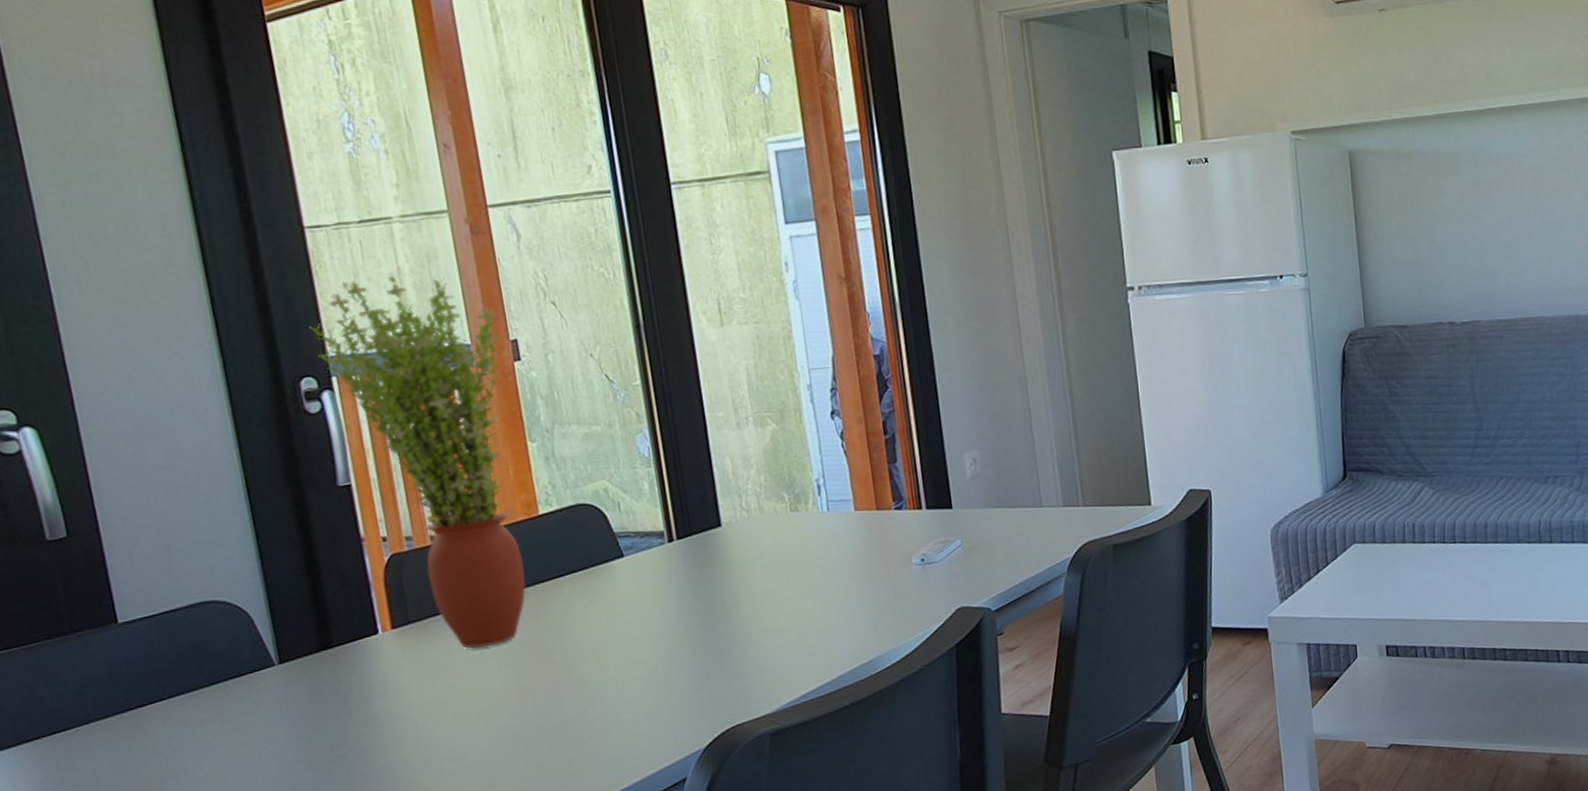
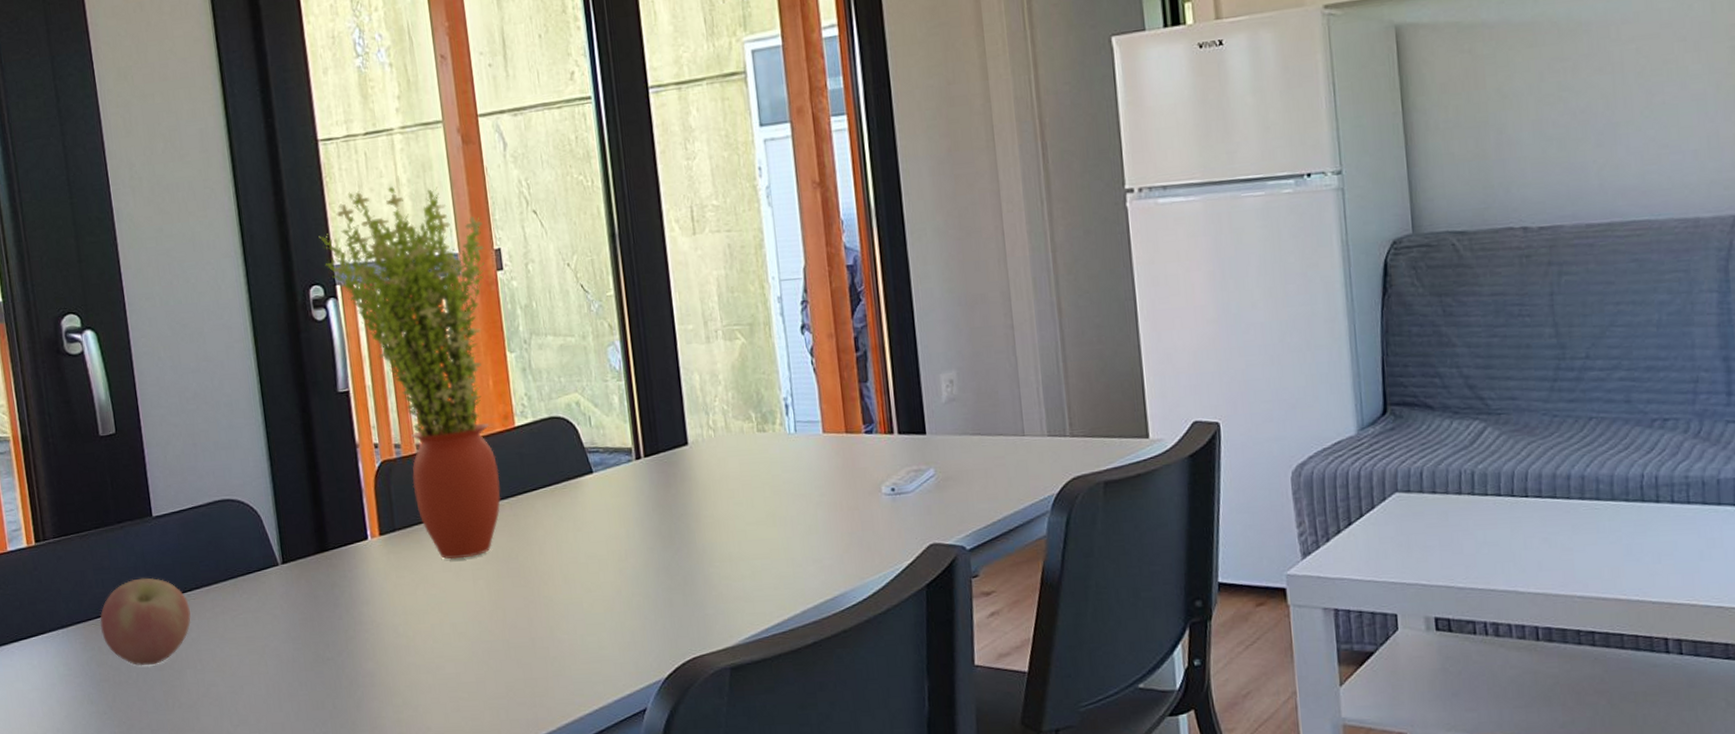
apple: none [56,688,171,781] -> present [100,577,191,666]

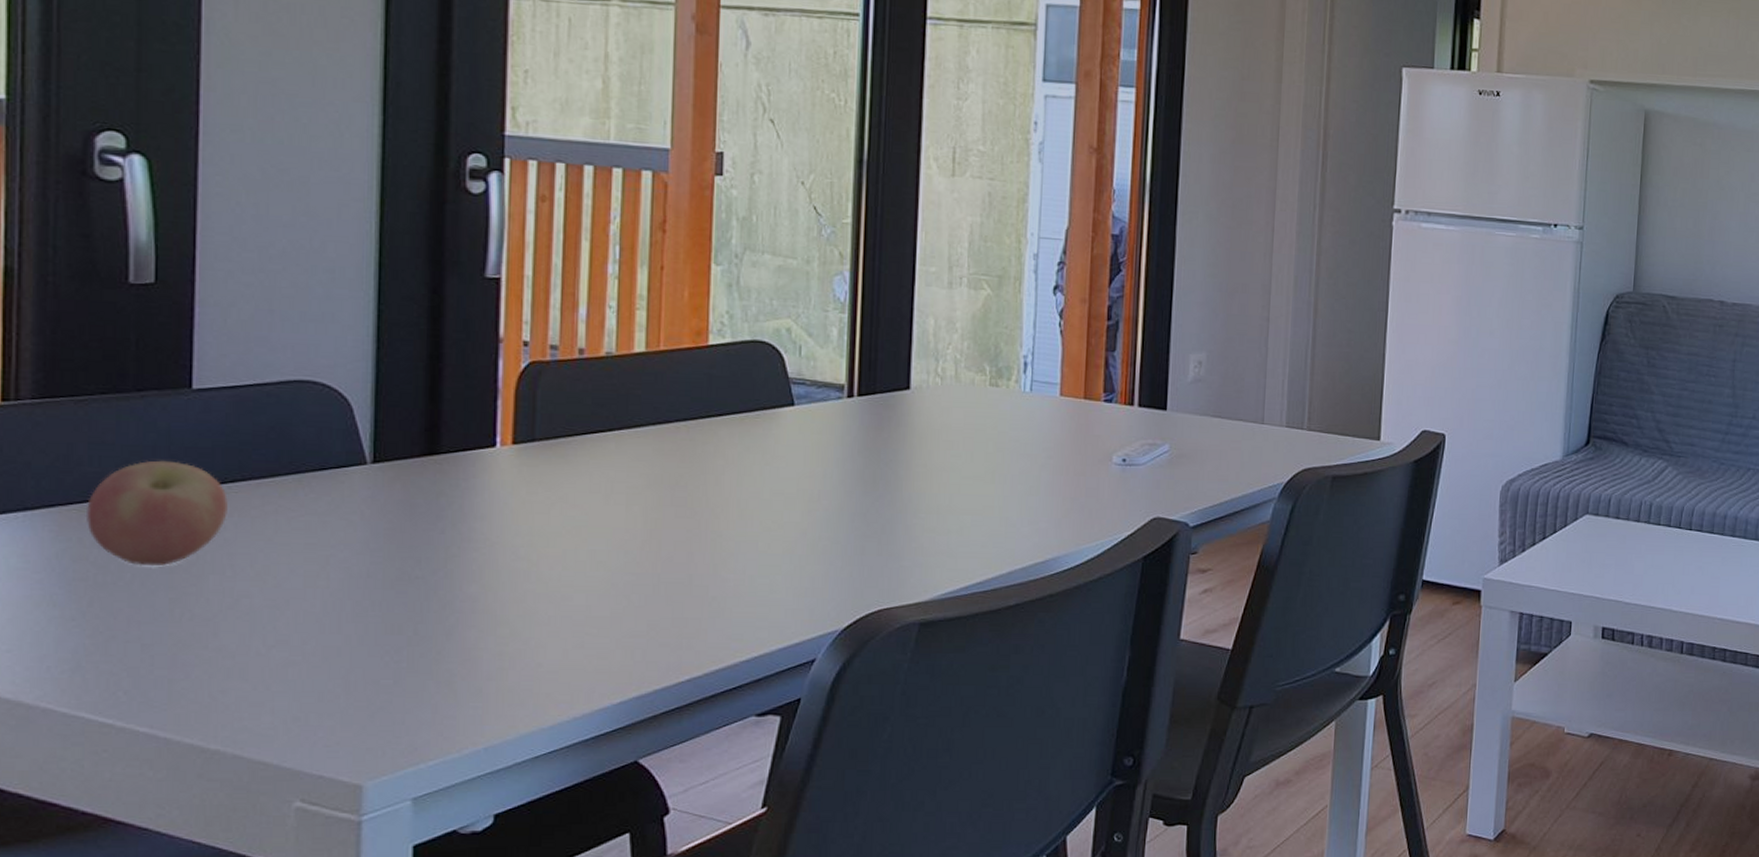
potted plant: present [318,185,501,560] -> none [491,58,706,480]

